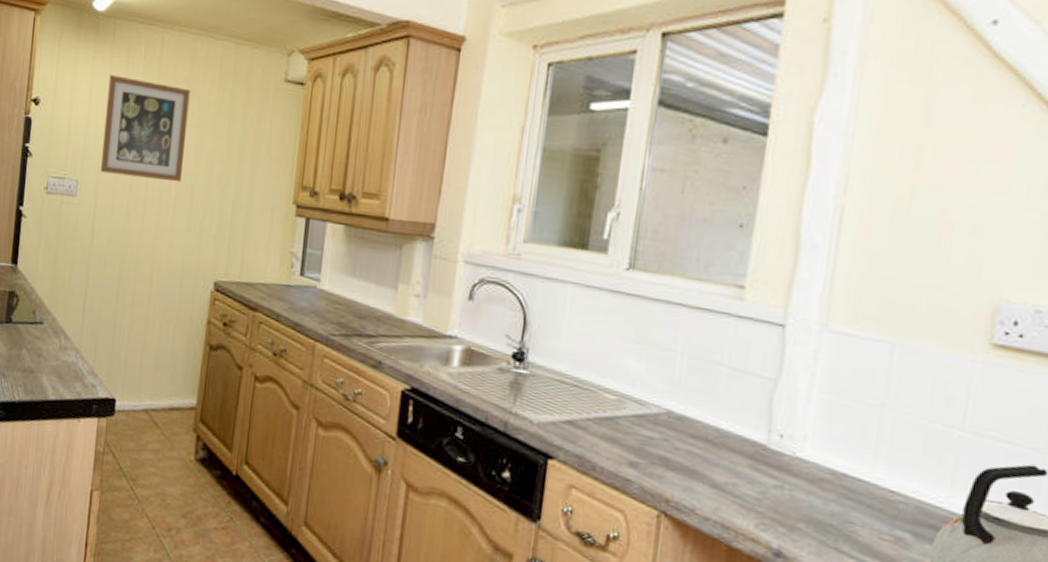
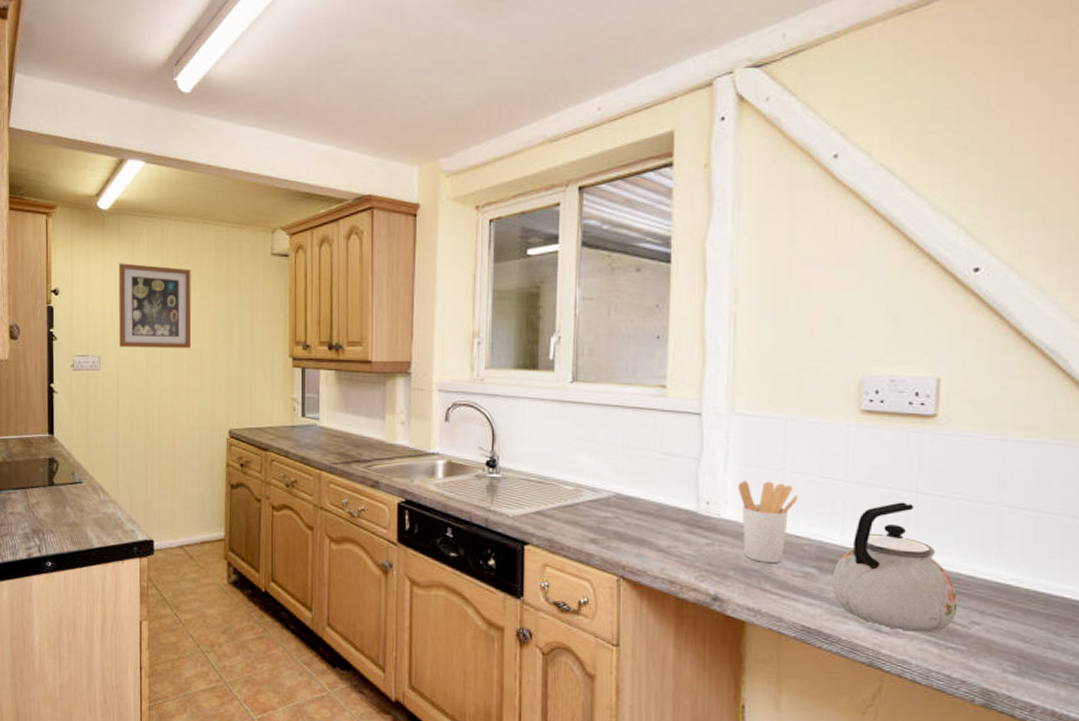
utensil holder: none [820,413,898,521] -> present [738,480,798,563]

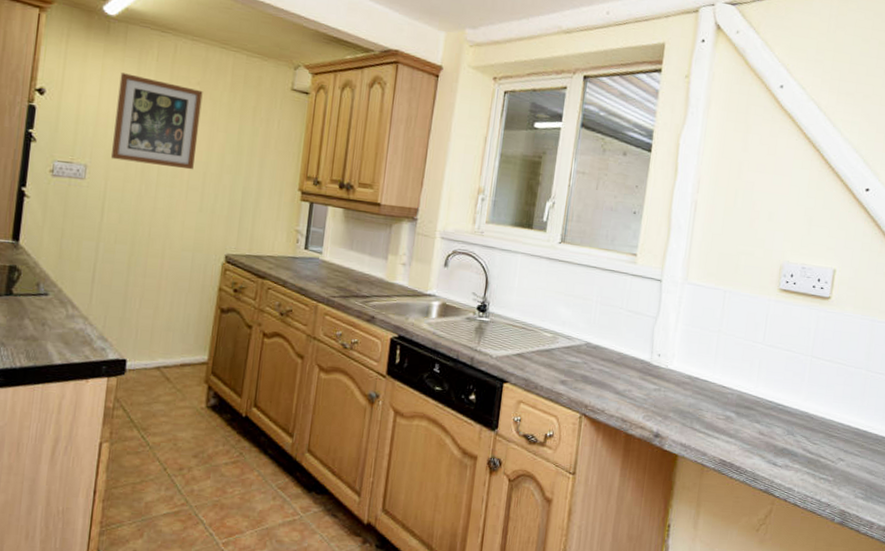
utensil holder: present [738,480,798,563] -> none [682,338,728,408]
kettle: present [832,502,958,633] -> none [745,363,831,467]

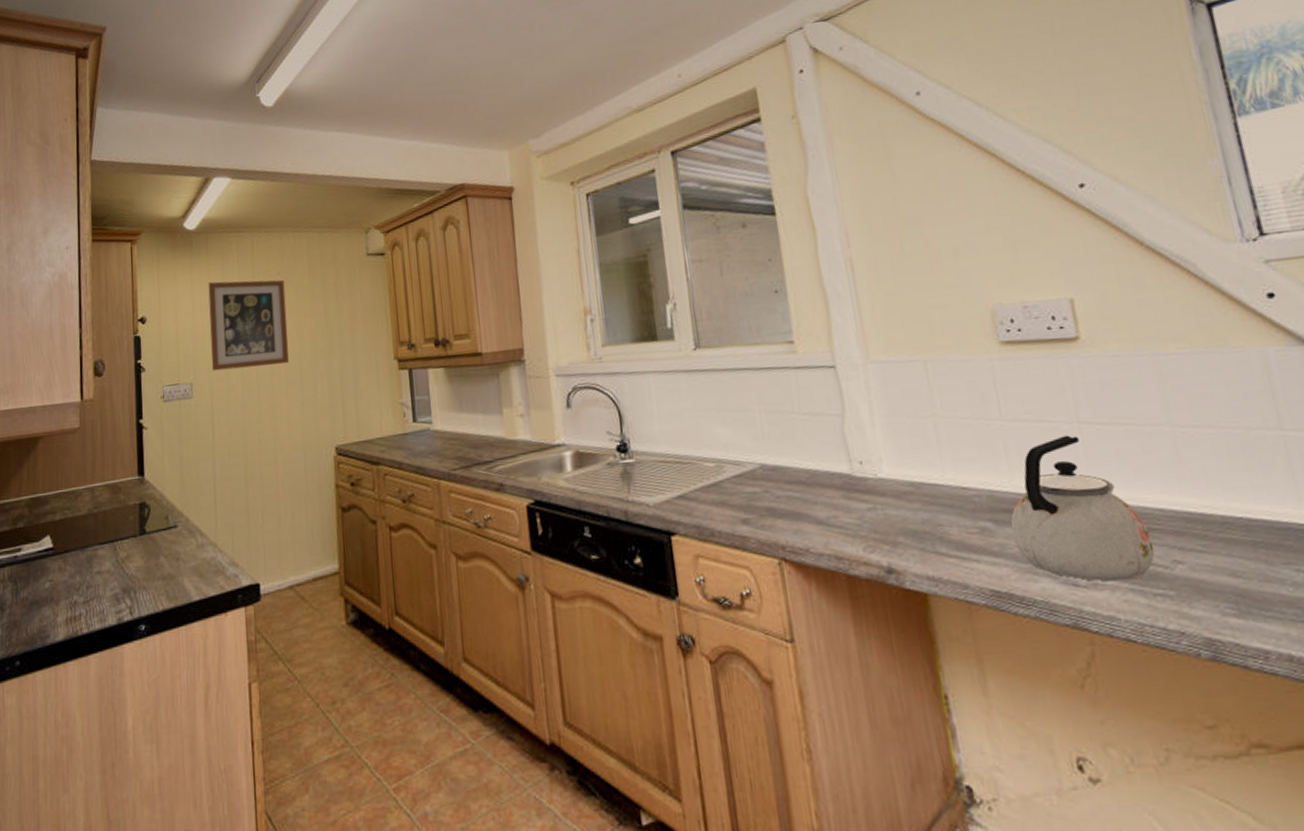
kettle: none [745,363,831,467] -> present [1010,435,1155,582]

